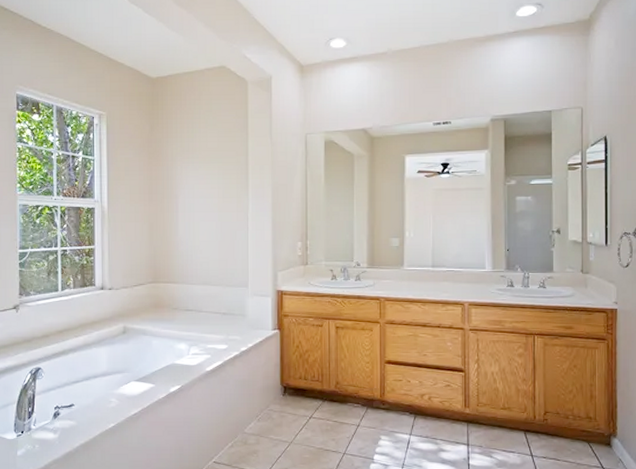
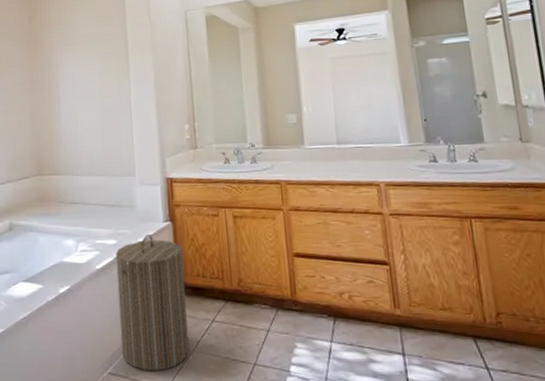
laundry hamper: none [225,340,289,460] -> present [115,233,190,371]

